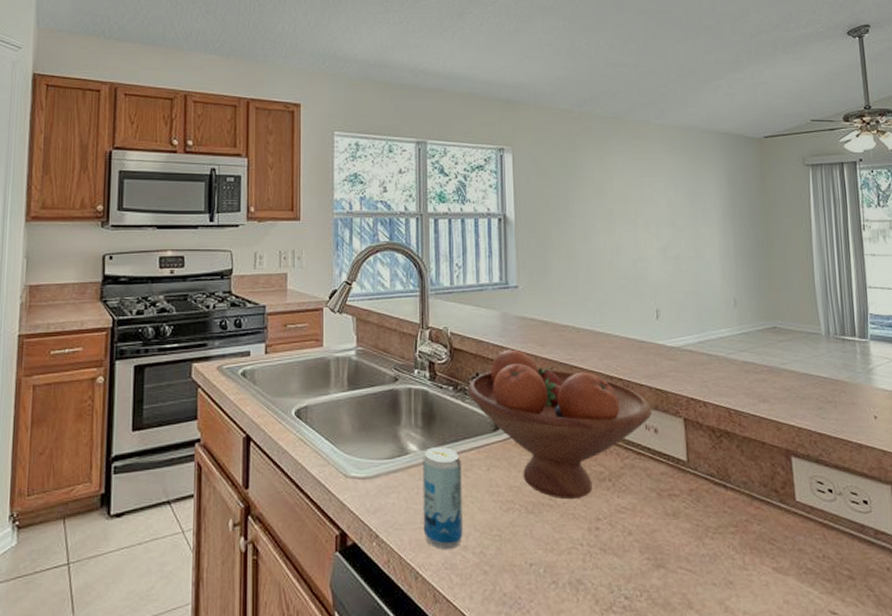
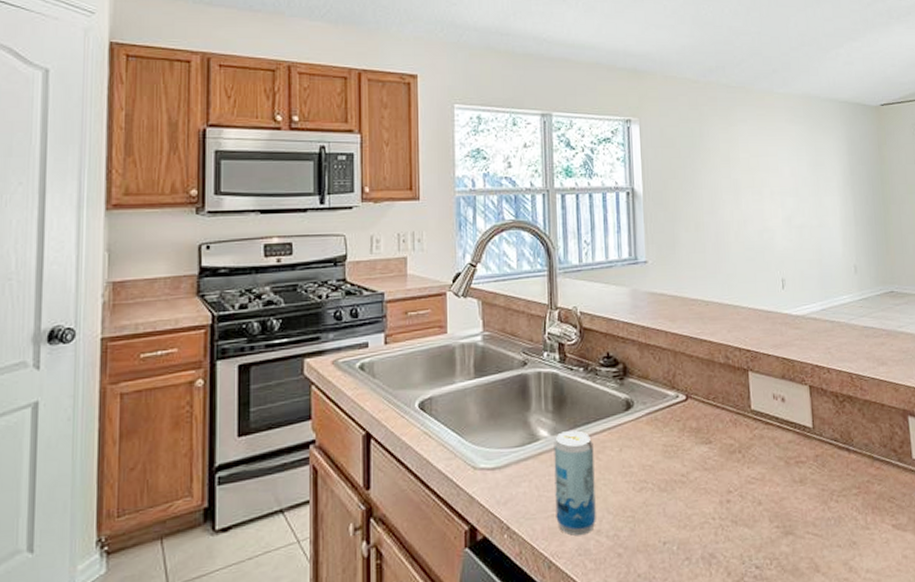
fruit bowl: present [467,349,653,500] -> none [597,326,780,475]

